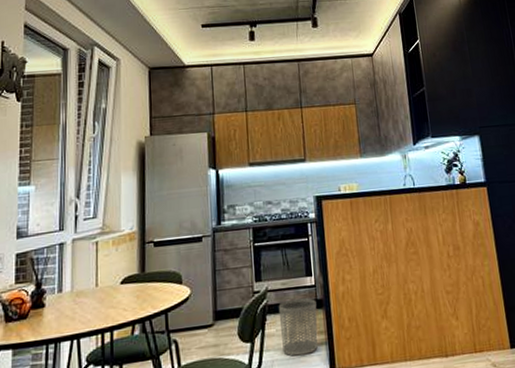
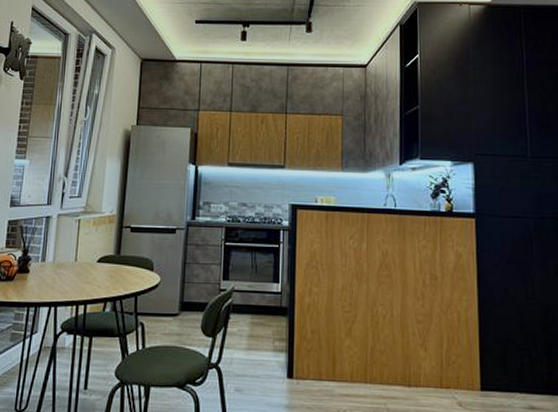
waste bin: present [278,298,318,357] -> none [242,302,281,359]

